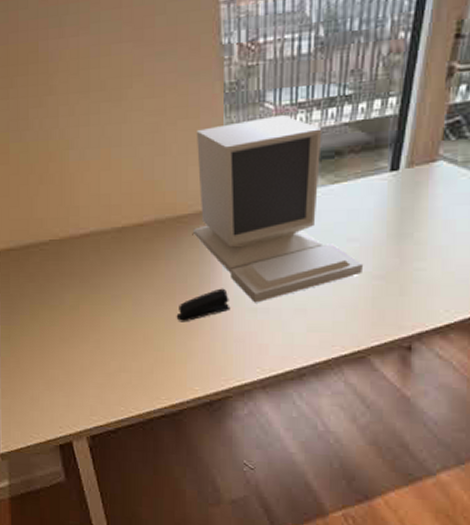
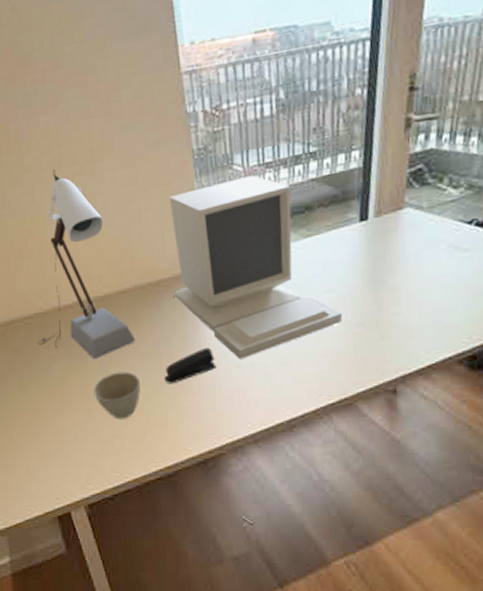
desk lamp: none [52,93,150,290] -> present [38,169,135,359]
cup: none [104,306,152,354] -> present [93,371,141,419]

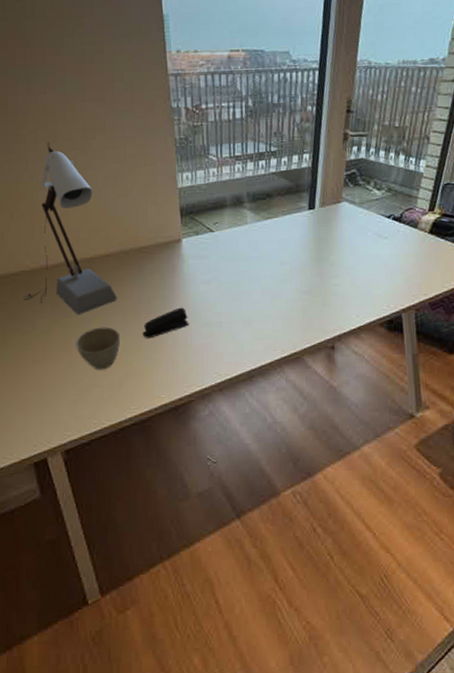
computer monitor: present [169,175,343,360] -> none [153,164,294,318]

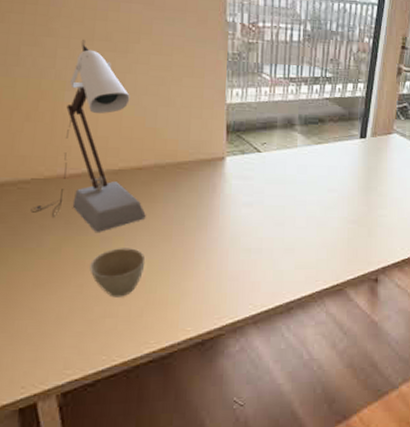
stapler: present [142,307,189,339] -> none [171,230,226,263]

